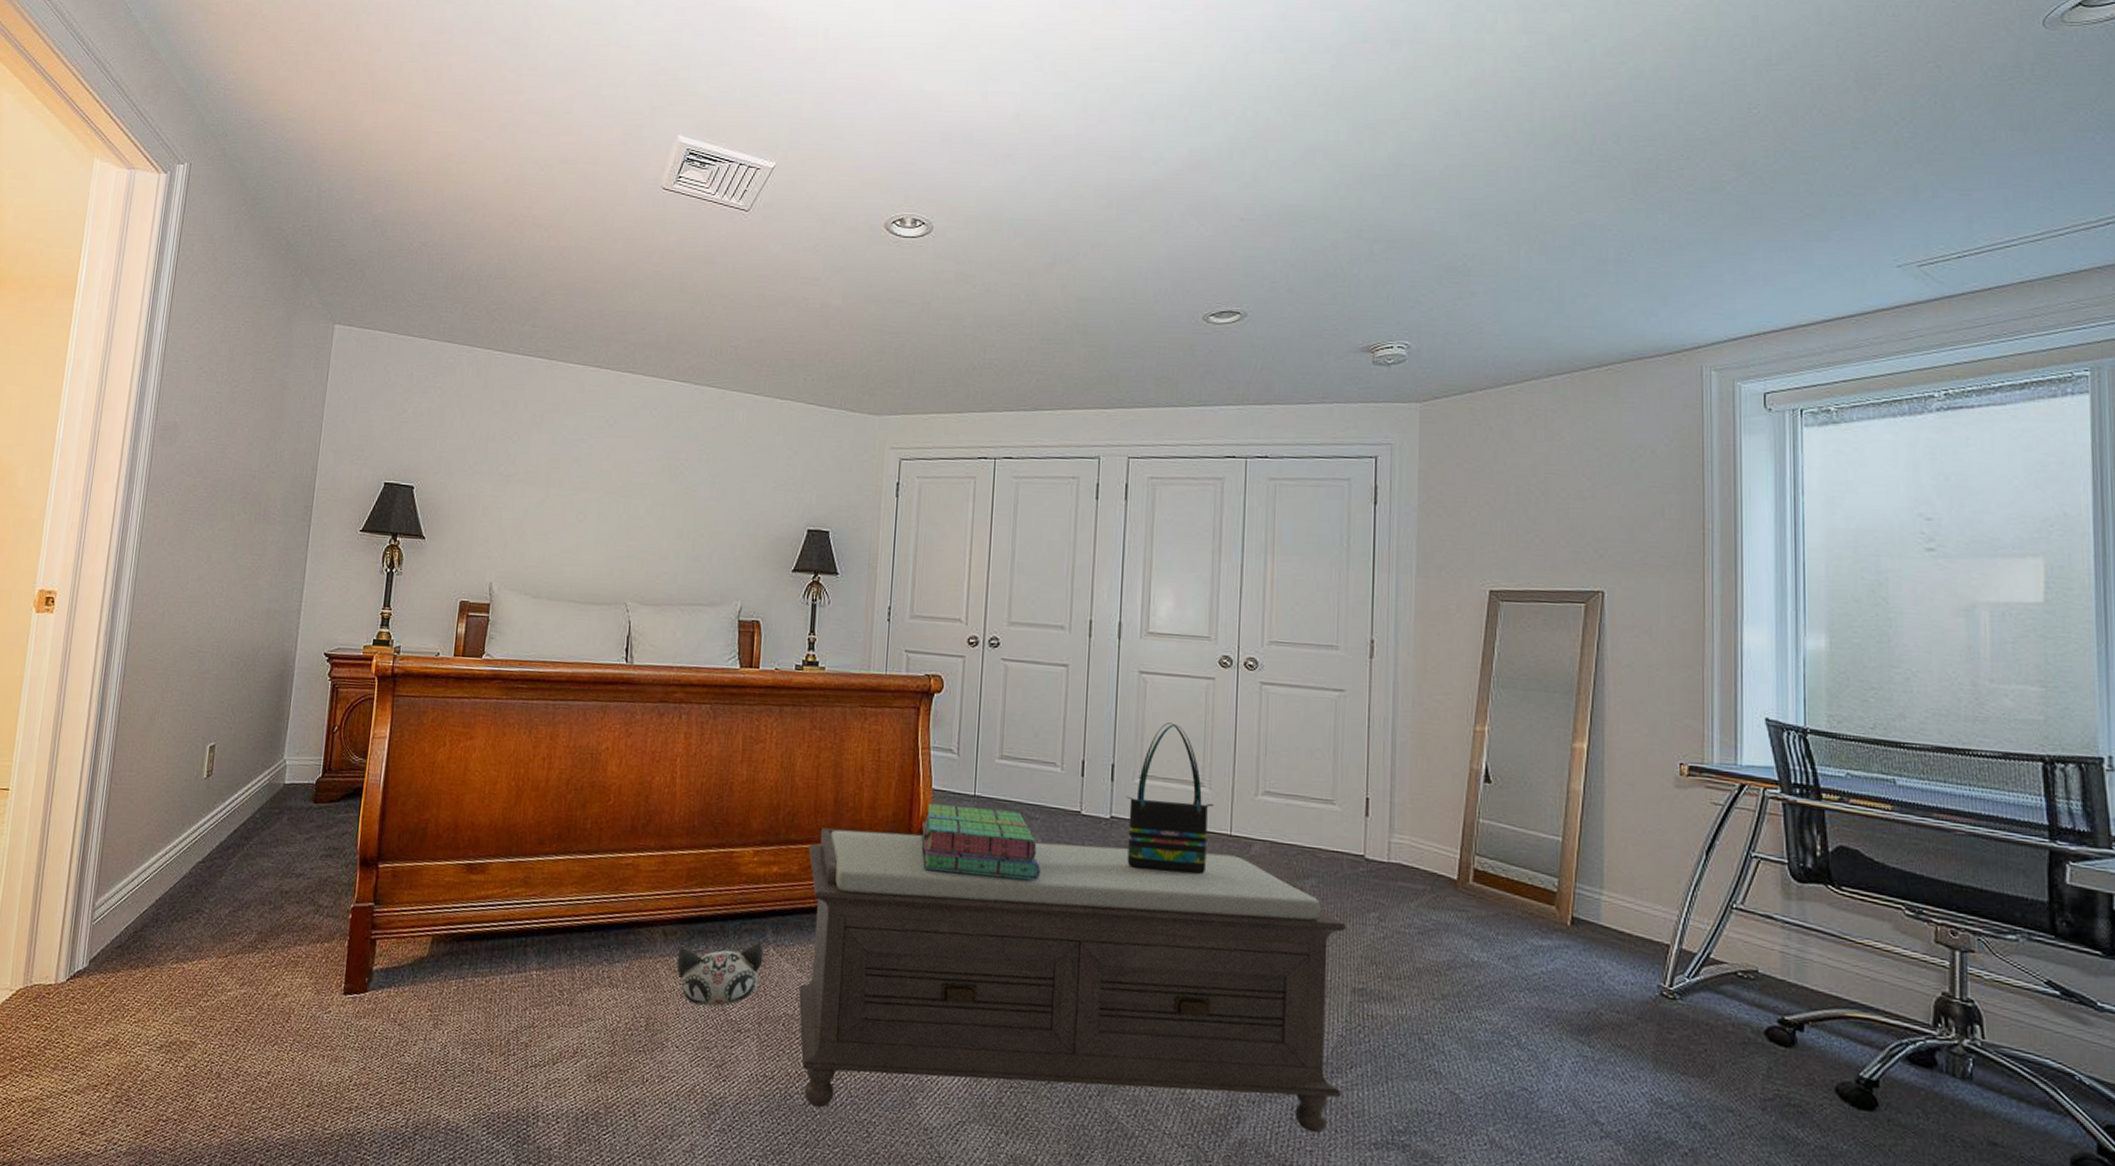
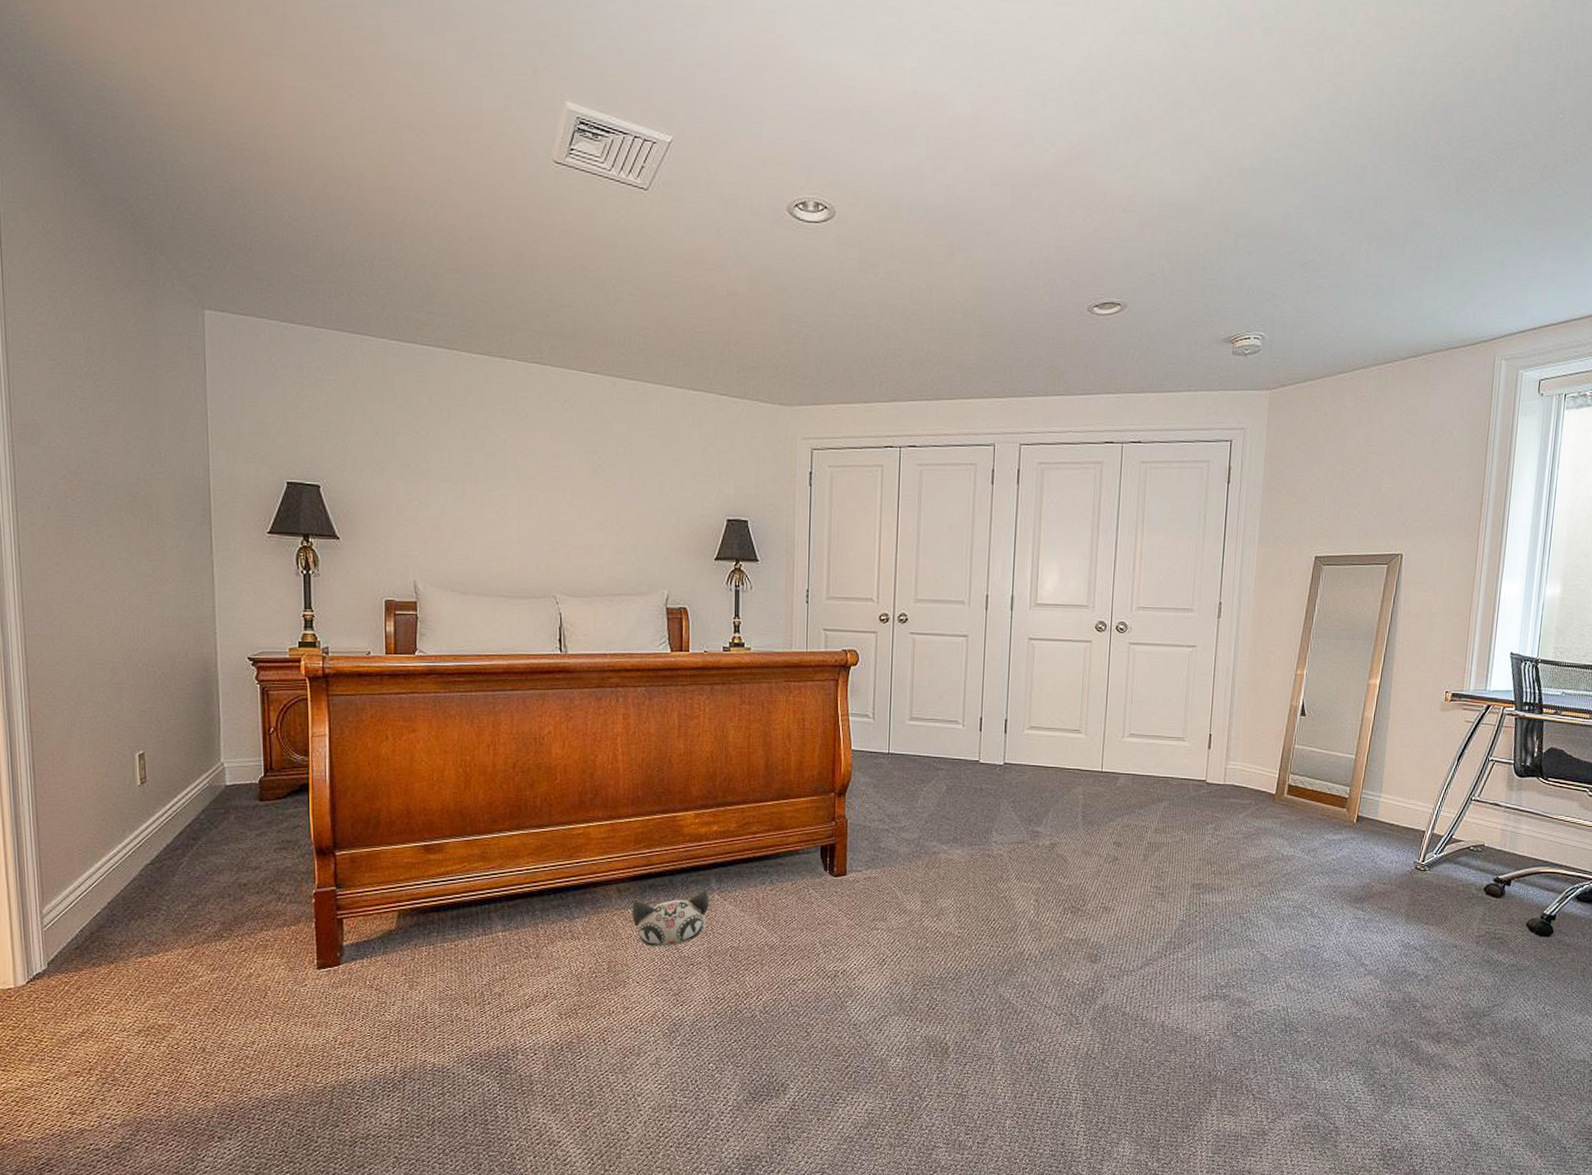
bench: present [798,828,1346,1134] -> none [742,786,1189,1017]
stack of books: present [921,804,1040,881] -> none [843,763,946,821]
tote bag: present [1125,722,1214,874] -> none [1016,681,1089,805]

